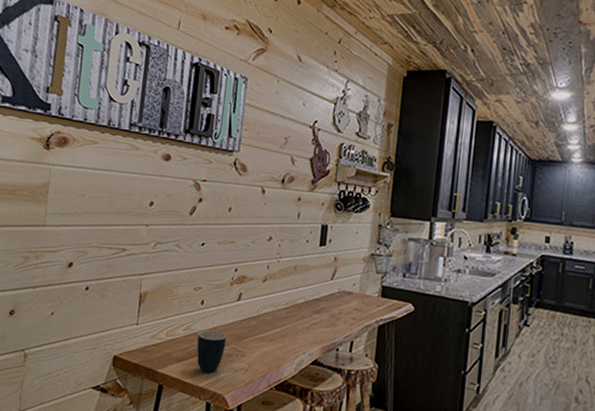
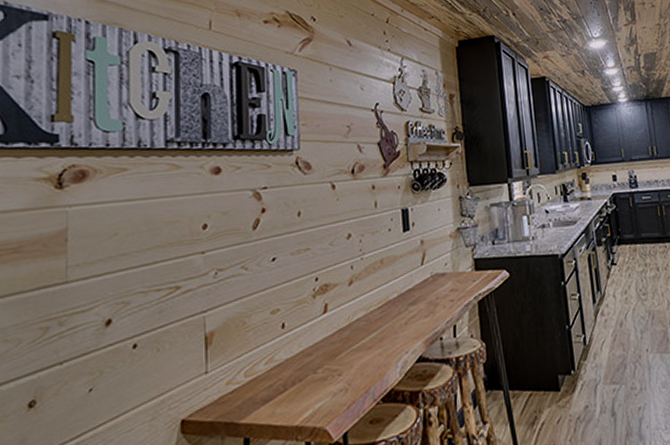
mug: present [196,329,227,373] -> none [284,353,318,408]

